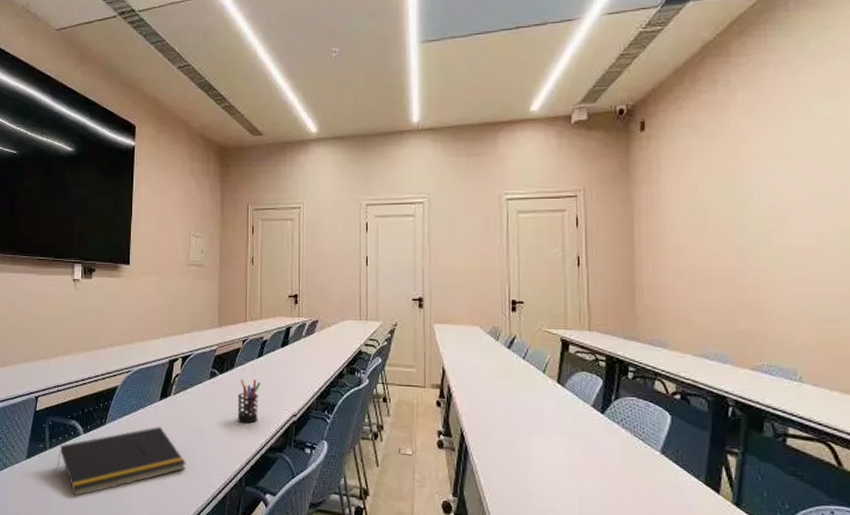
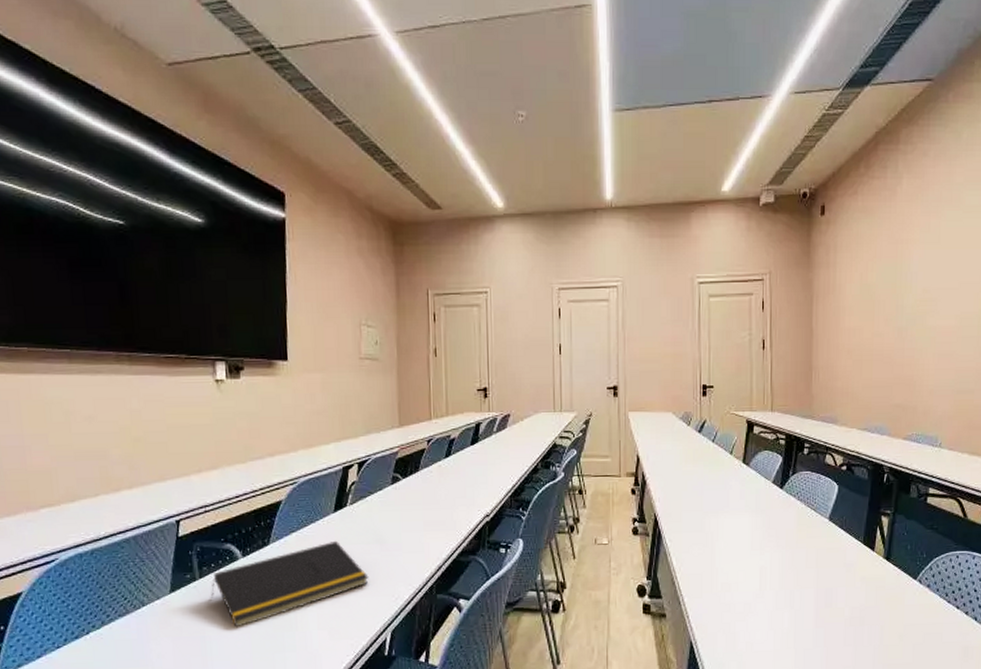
pen holder: present [237,378,261,424] -> none [424,480,450,529]

